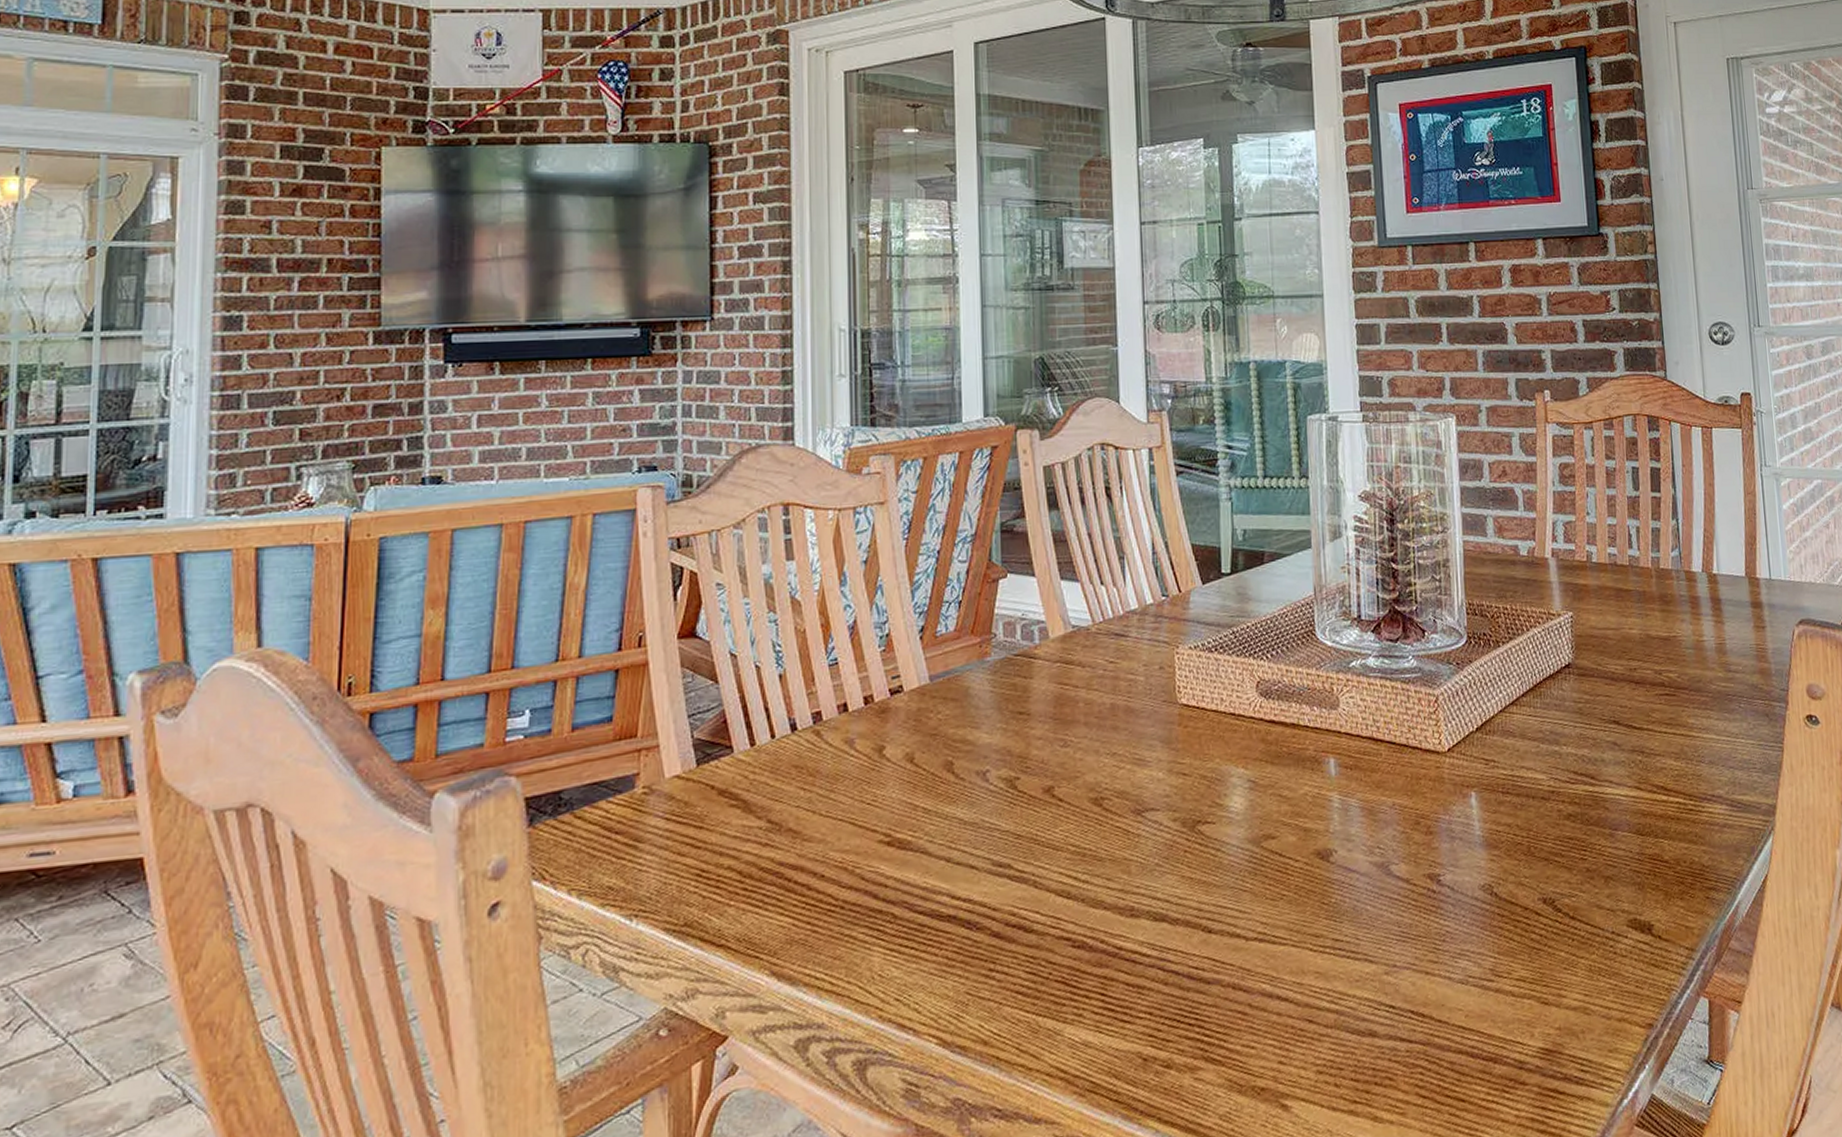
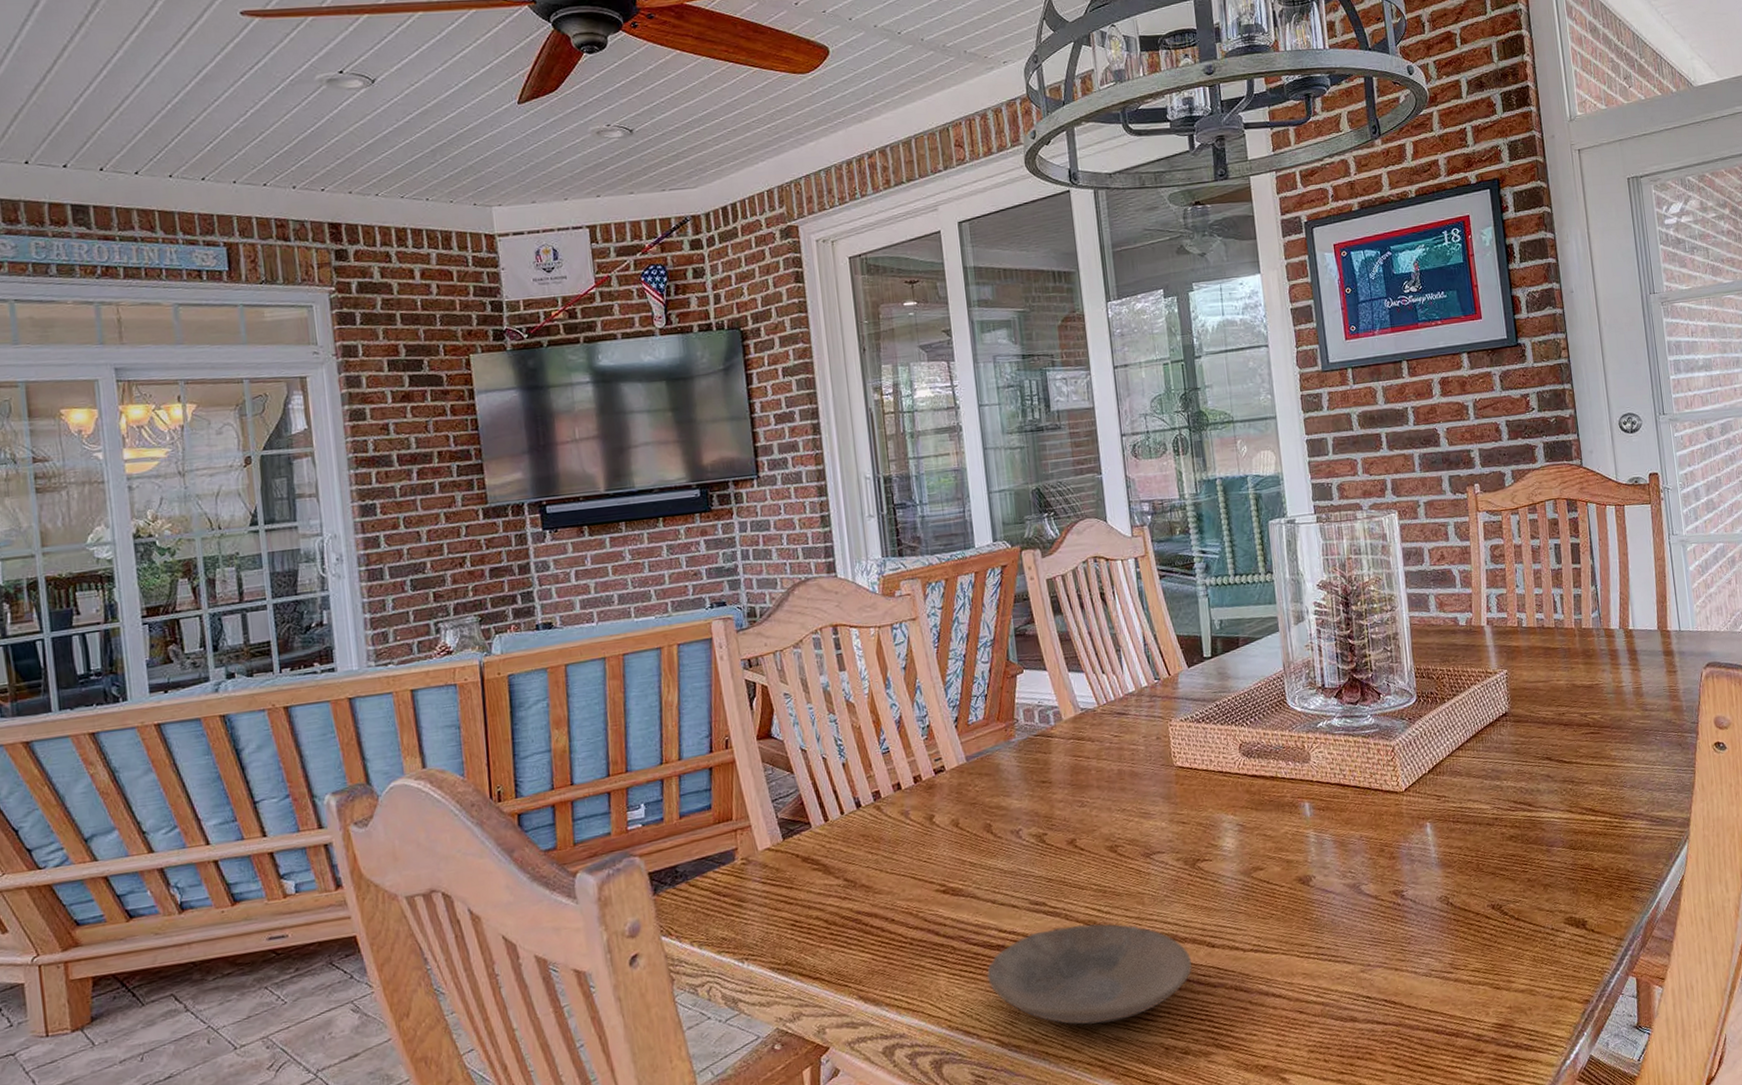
plate: none [931,894,1184,1024] -> present [986,923,1193,1025]

